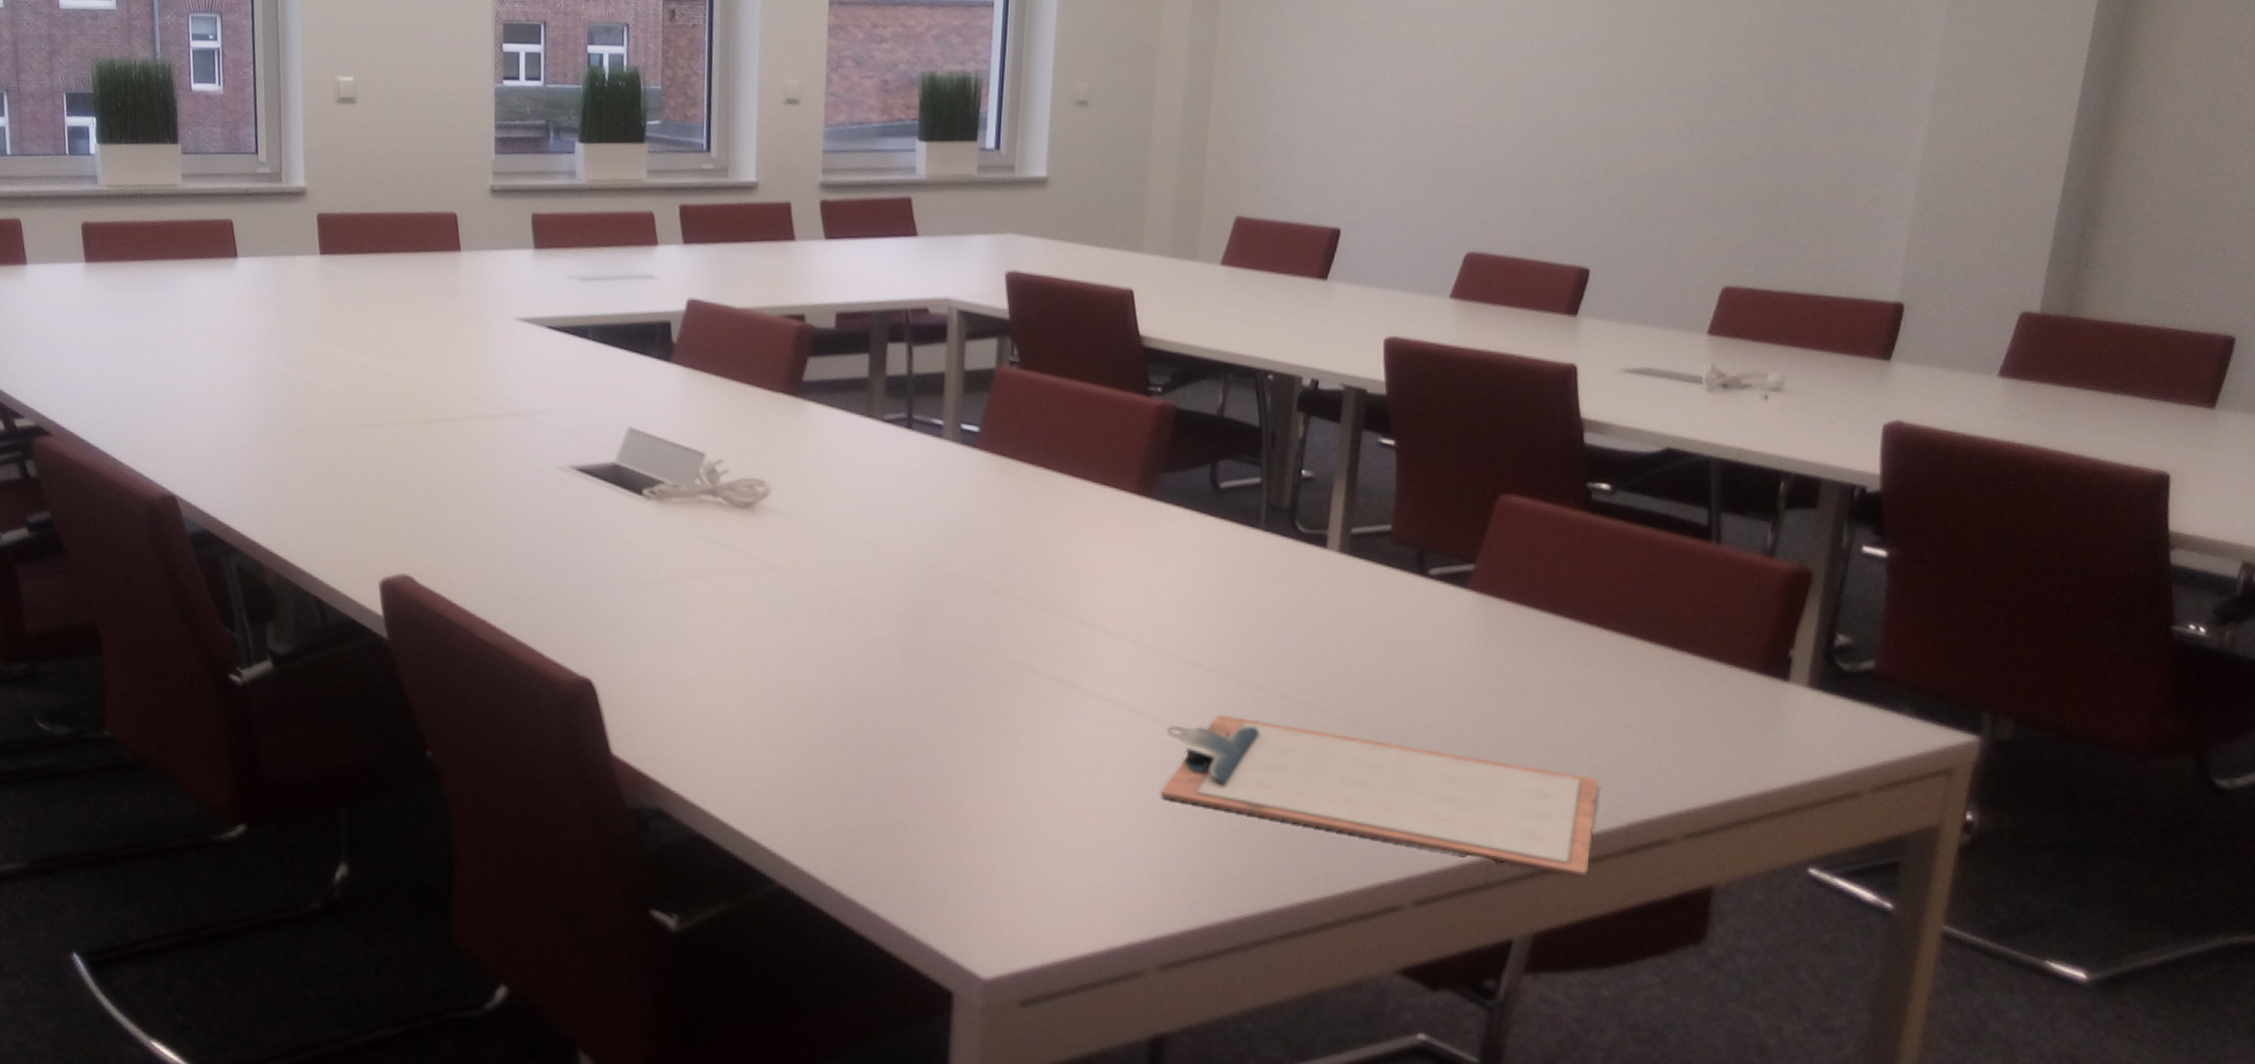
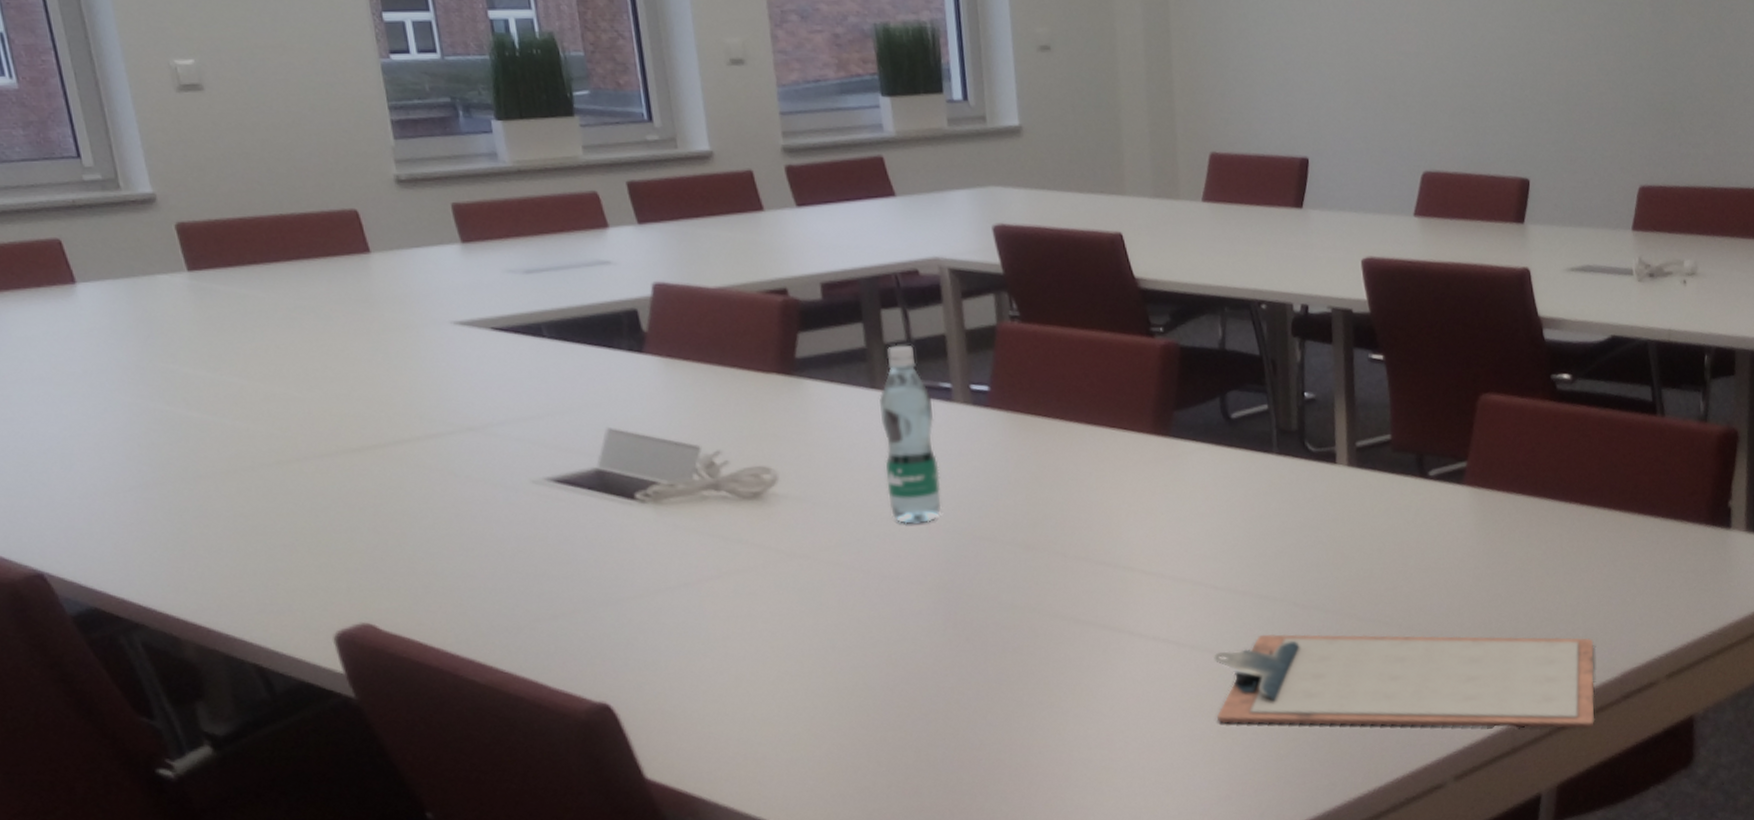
bottle: none [867,378,922,552] -> present [878,345,941,524]

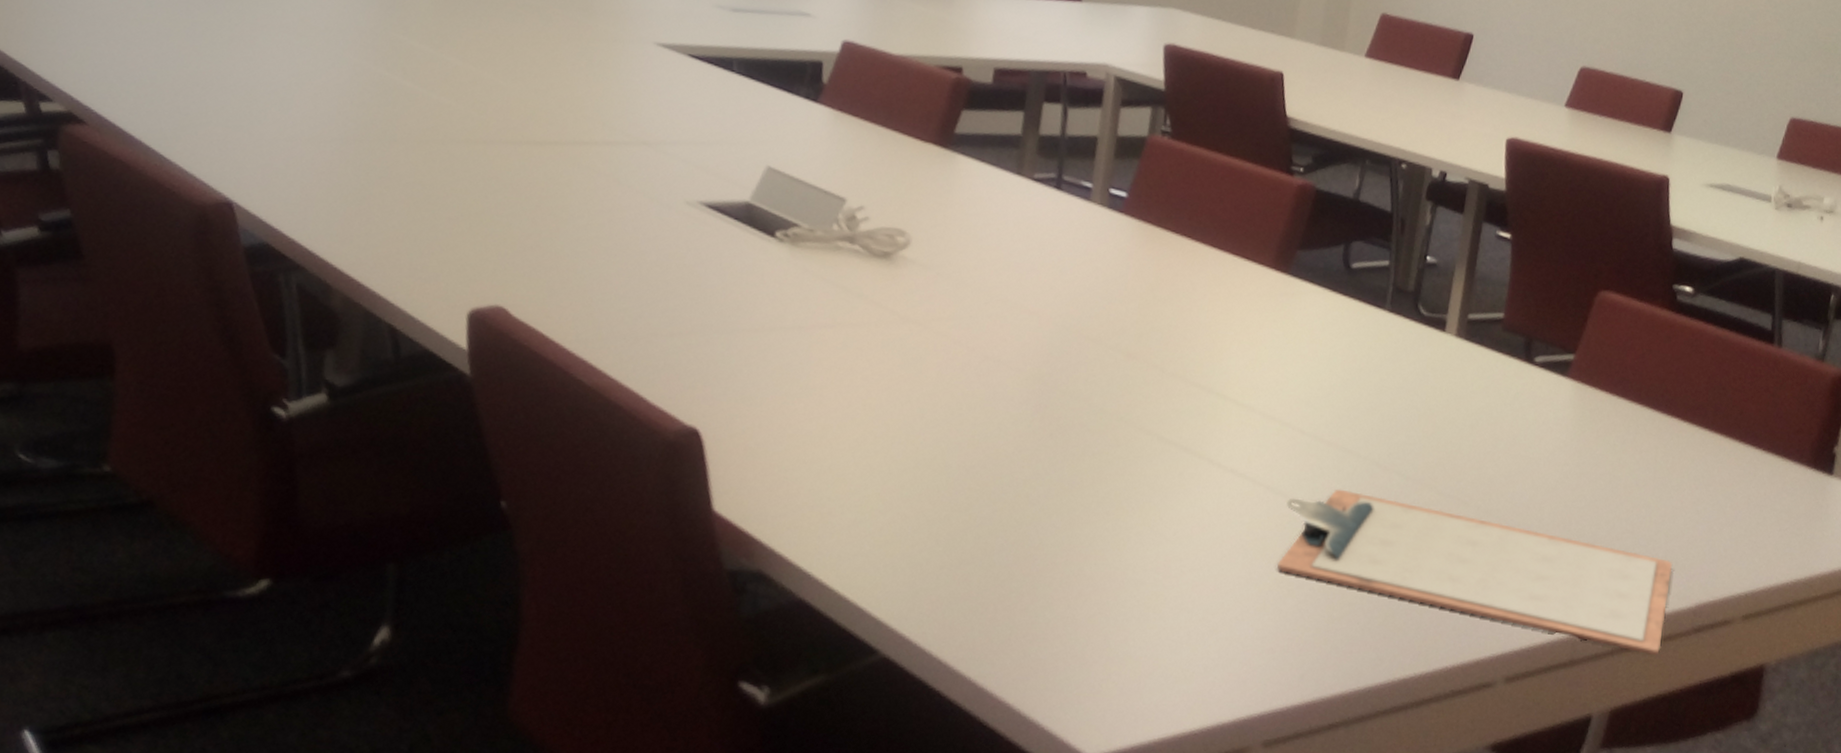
bottle: present [878,345,941,524] -> none [1007,138,1071,312]

